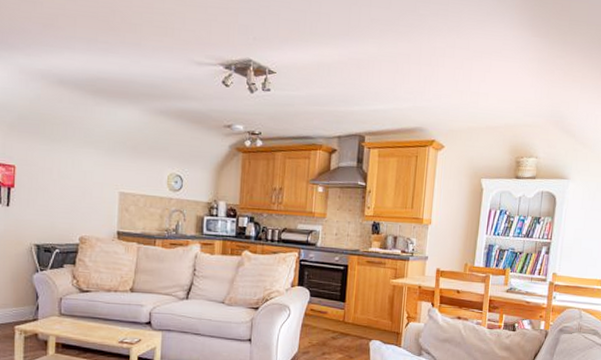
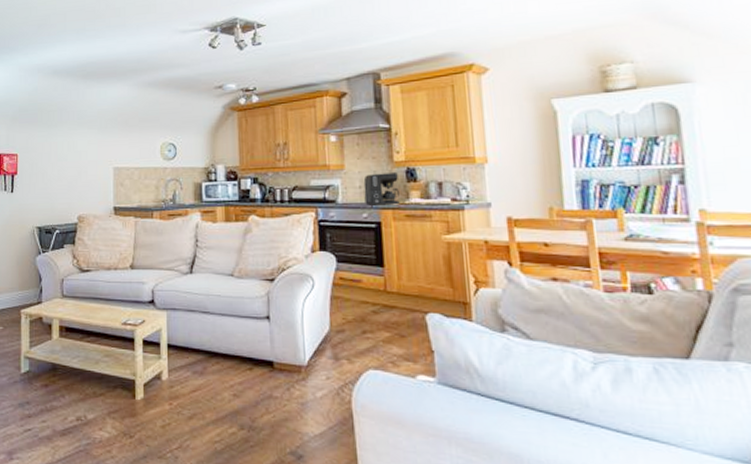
coffee maker: none [338,224,366,251] -> present [363,173,400,206]

